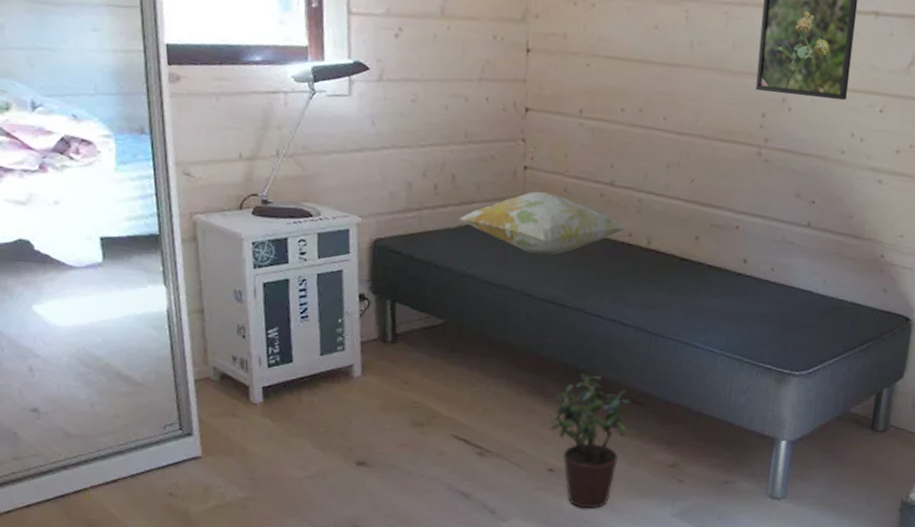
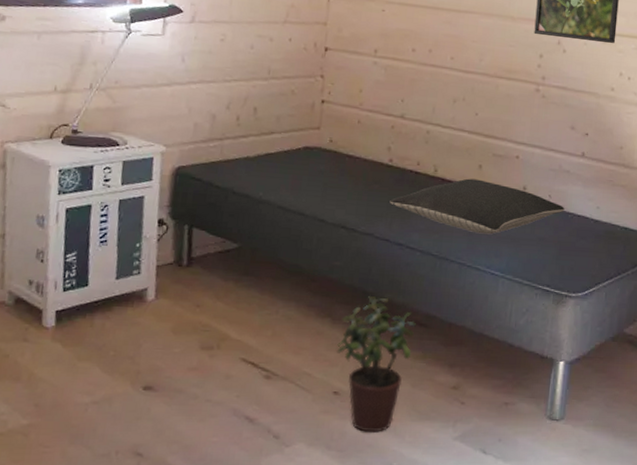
decorative pillow: present [459,191,628,255] -> none [258,123,417,183]
pillow: none [600,250,789,310] -> present [389,178,565,235]

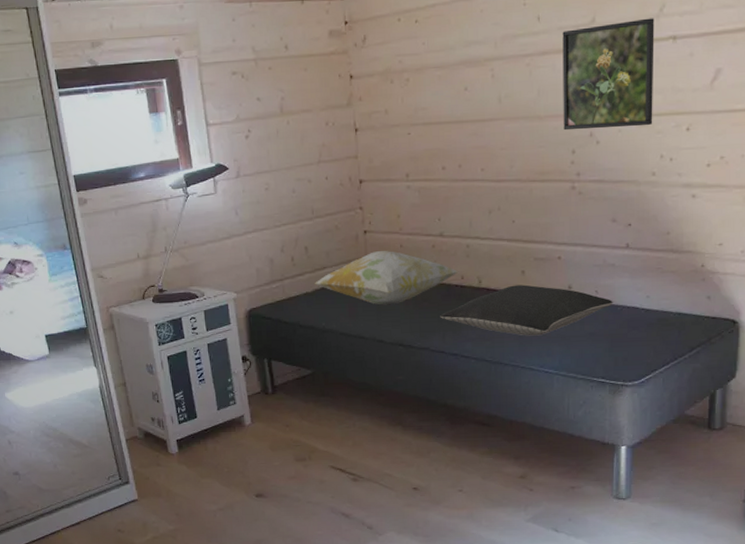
decorative pillow: none [258,123,417,183] -> present [315,251,460,305]
potted plant: present [336,296,417,433] -> none [410,403,480,520]

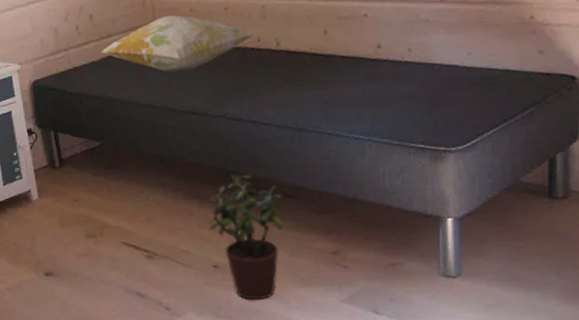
potted plant: none [410,403,480,520] -> present [208,174,285,300]
pillow: present [440,284,613,336] -> none [236,45,429,100]

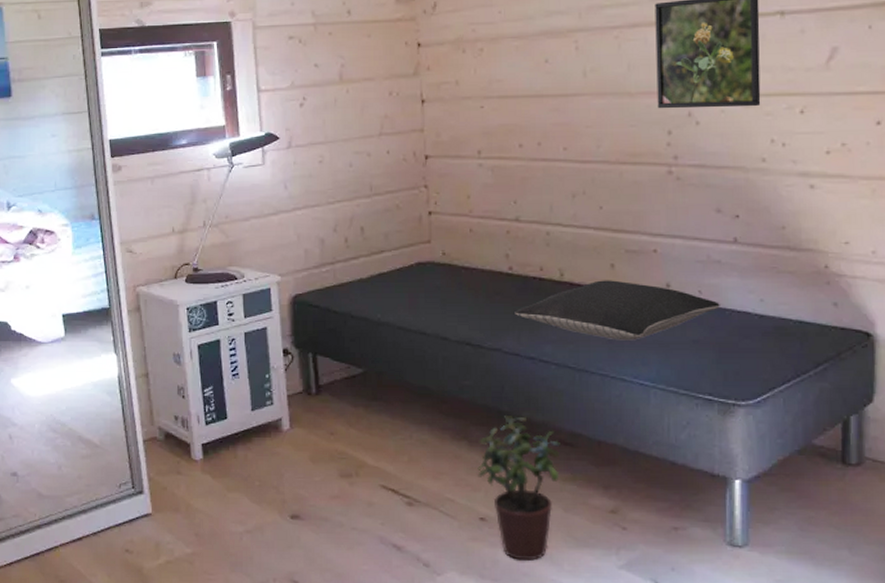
decorative pillow: present [101,15,256,72] -> none [370,235,539,297]
pillow: none [236,45,429,100] -> present [515,280,720,341]

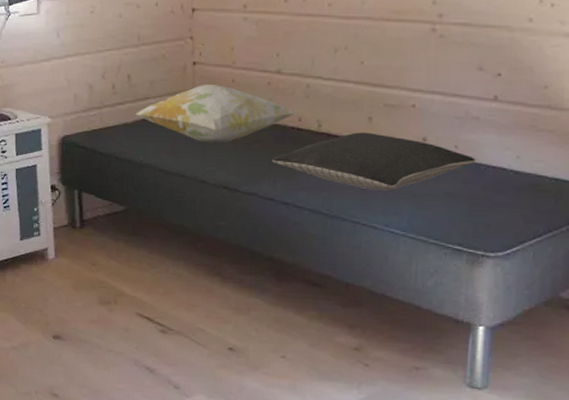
decorative pillow: none [370,235,539,297] -> present [135,85,297,143]
potted plant: present [477,416,562,561] -> none [228,256,311,390]

